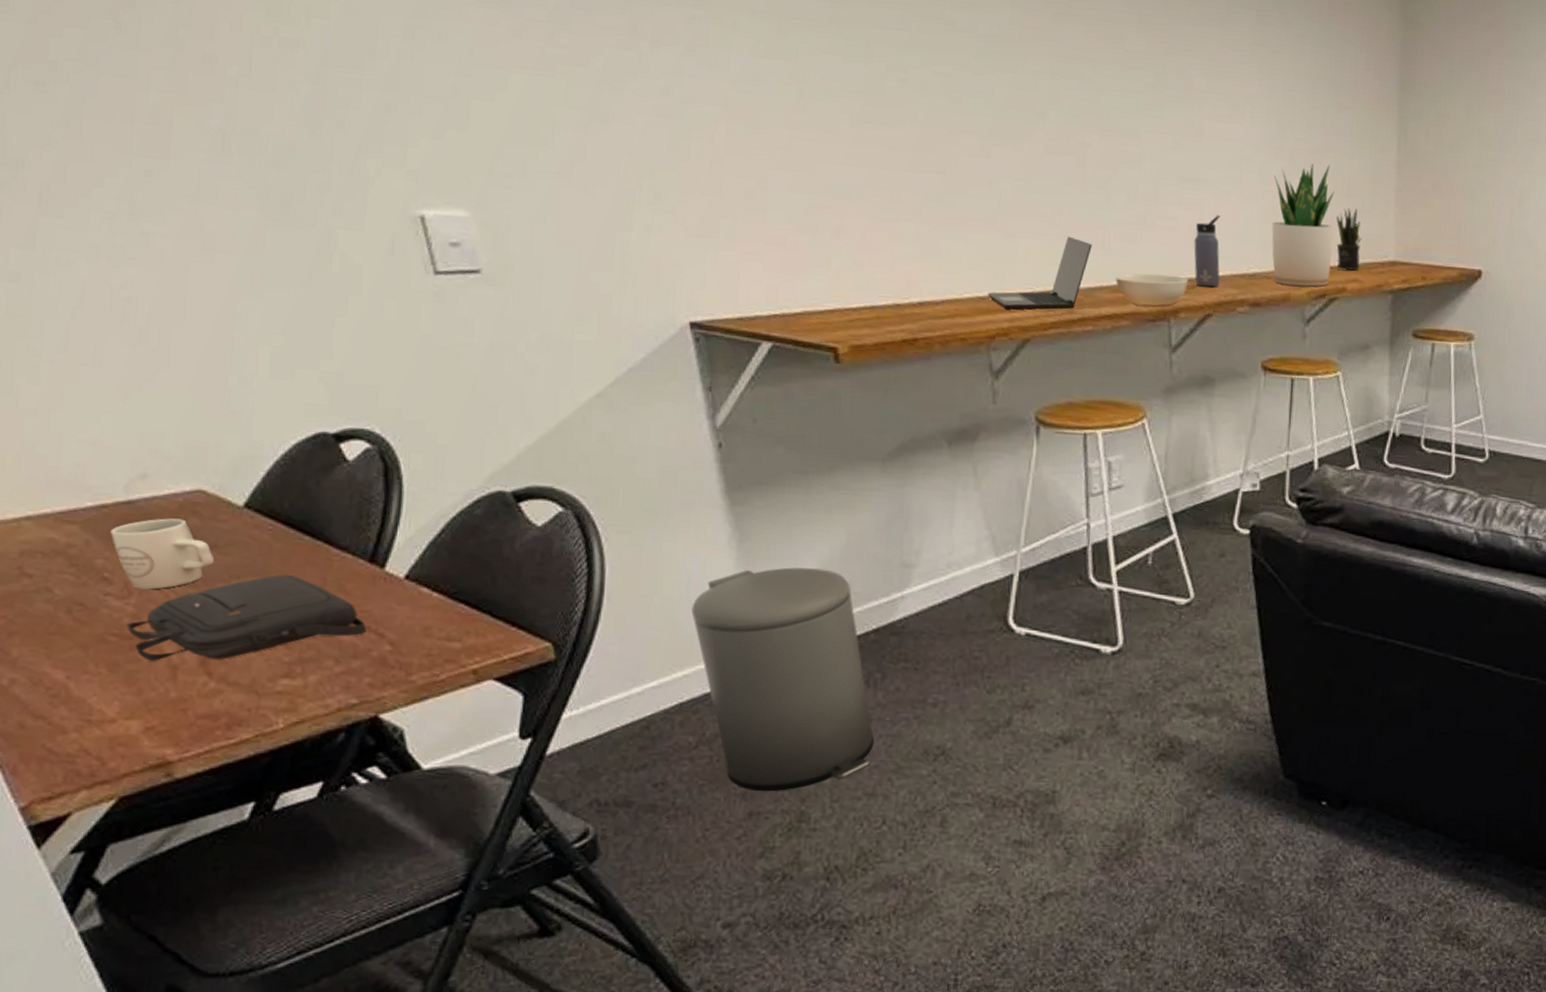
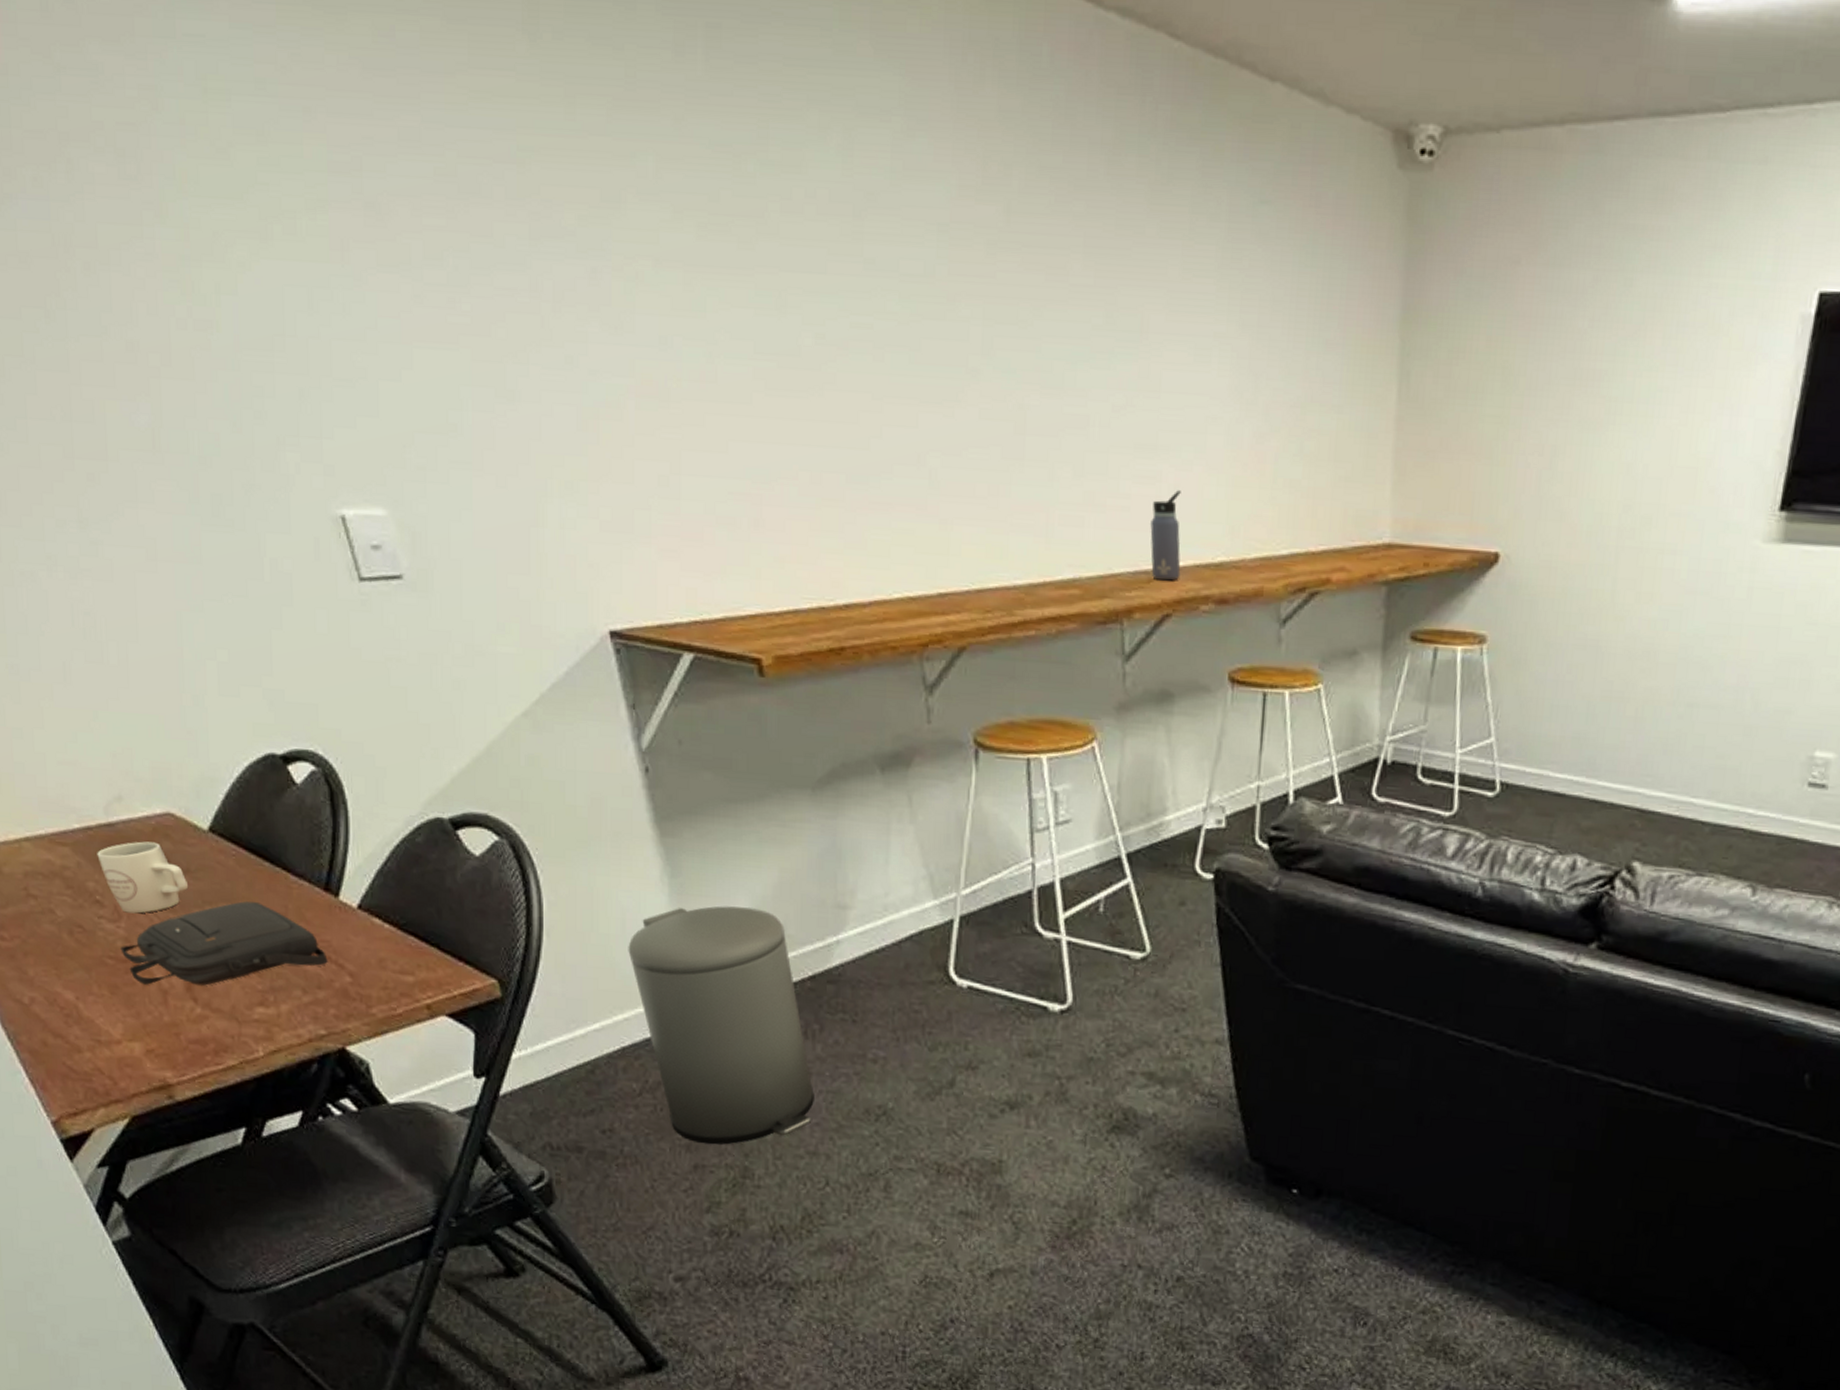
laptop: present [987,236,1092,310] -> none [919,521,1034,612]
bowl: present [1115,273,1188,308] -> none [1060,565,1143,607]
planter: present [1271,164,1335,287] -> none [1242,421,1319,578]
potted plant: present [1336,208,1362,271] -> none [1320,477,1351,557]

